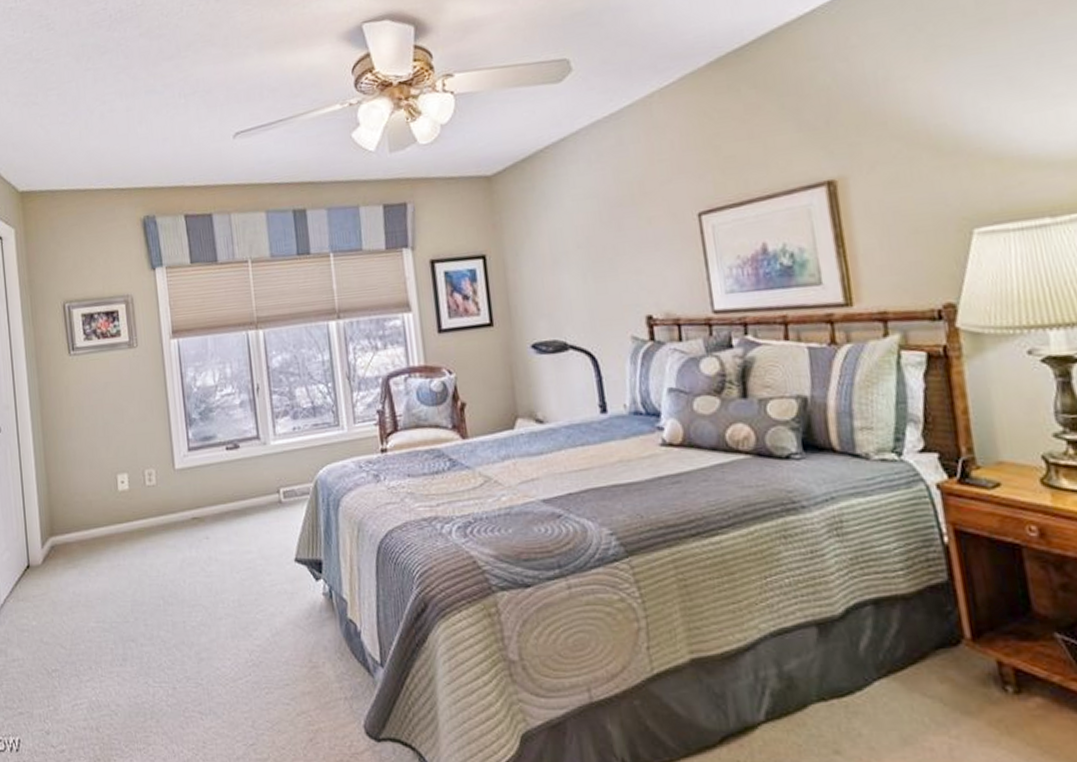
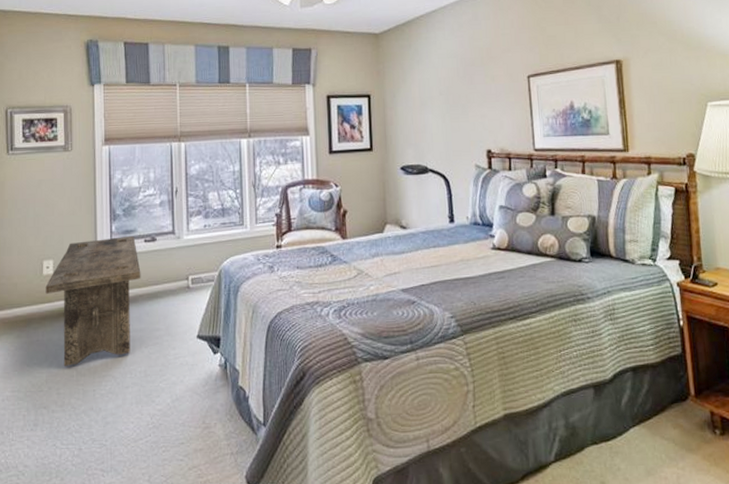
bench: none [122,443,226,594] -> present [45,236,141,366]

